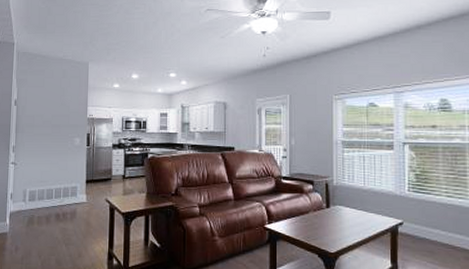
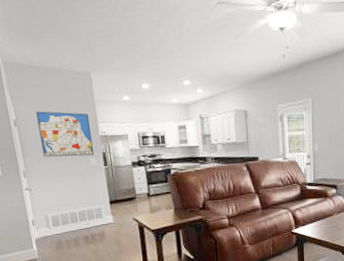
wall art: none [34,93,81,136] -> present [36,111,95,157]

